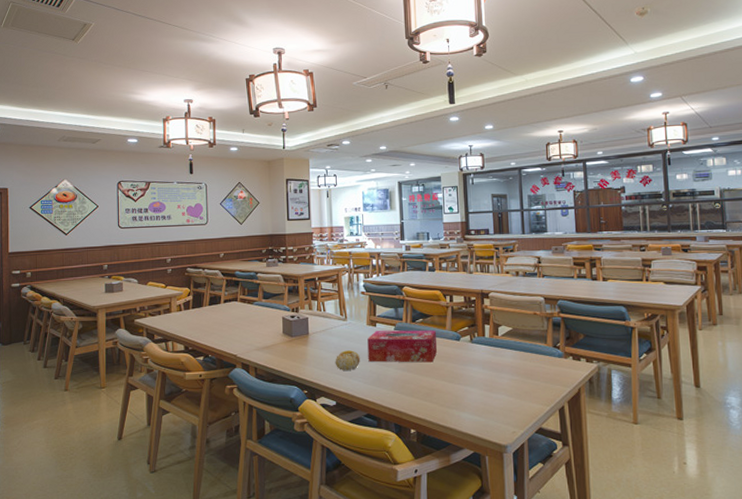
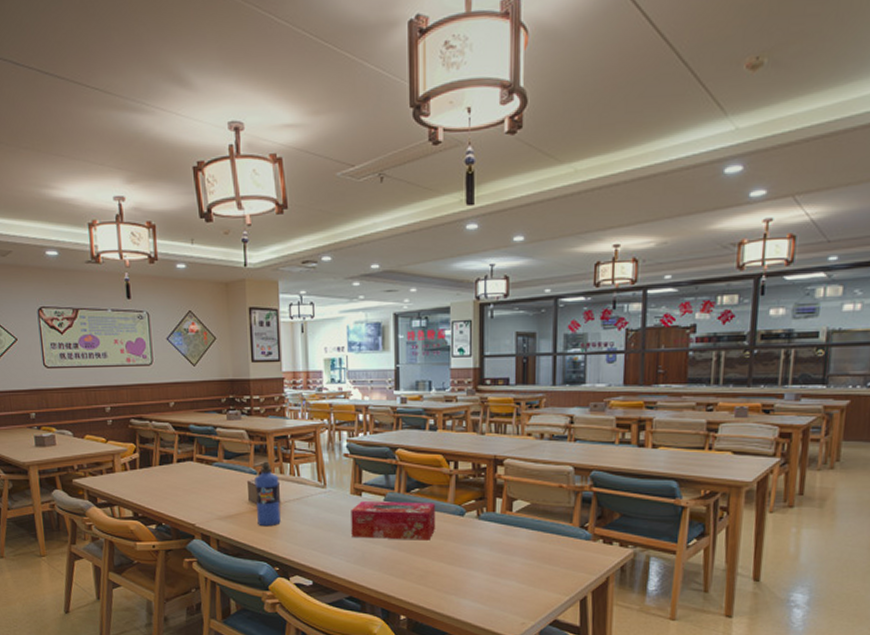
water bottle: none [288,301,309,355] -> present [254,462,281,527]
fruit: present [335,350,360,370] -> none [311,523,342,546]

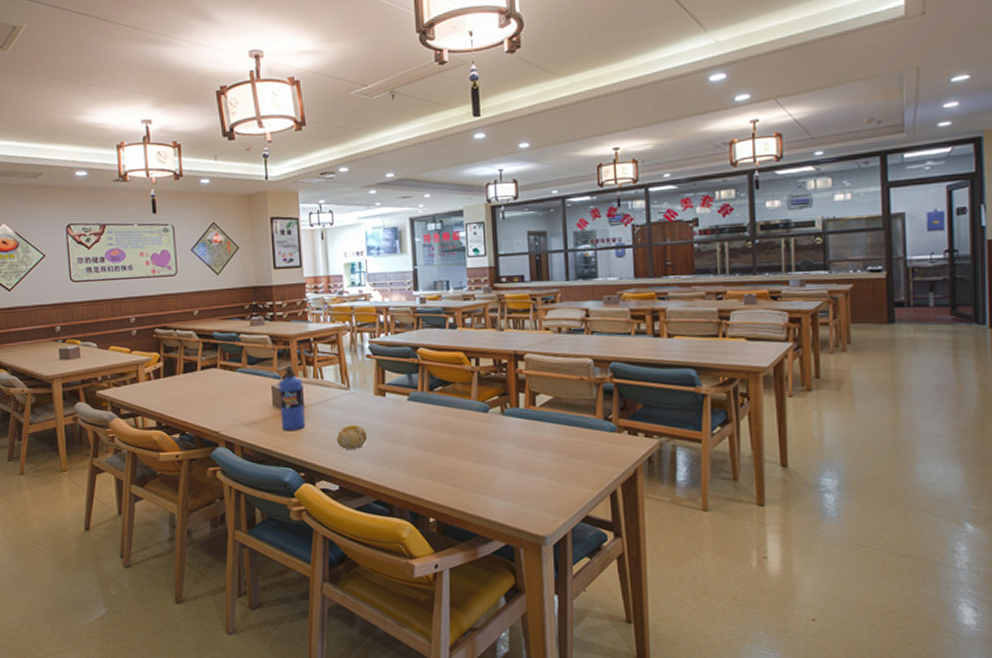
fruit: none [311,523,342,546] -> present [336,425,367,449]
tissue box: present [351,501,436,541] -> none [375,400,461,440]

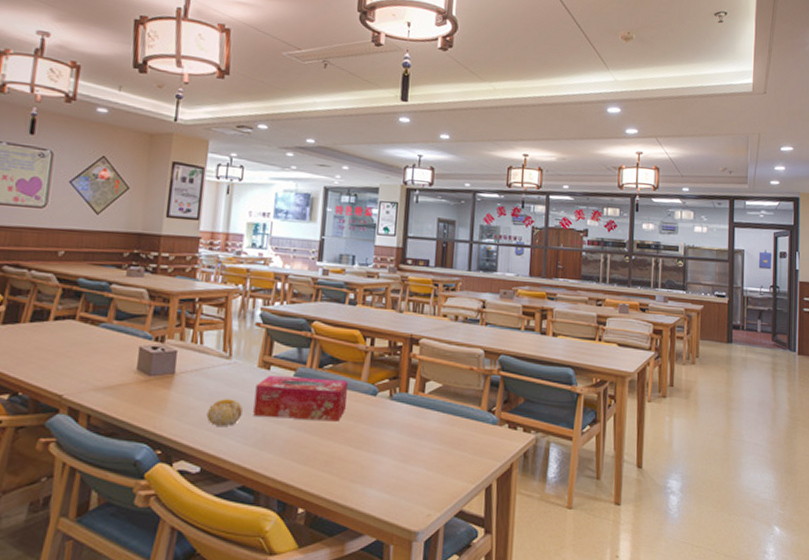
water bottle: present [278,366,305,432] -> none [143,326,178,401]
tissue box: none [375,400,461,440] -> present [253,376,348,422]

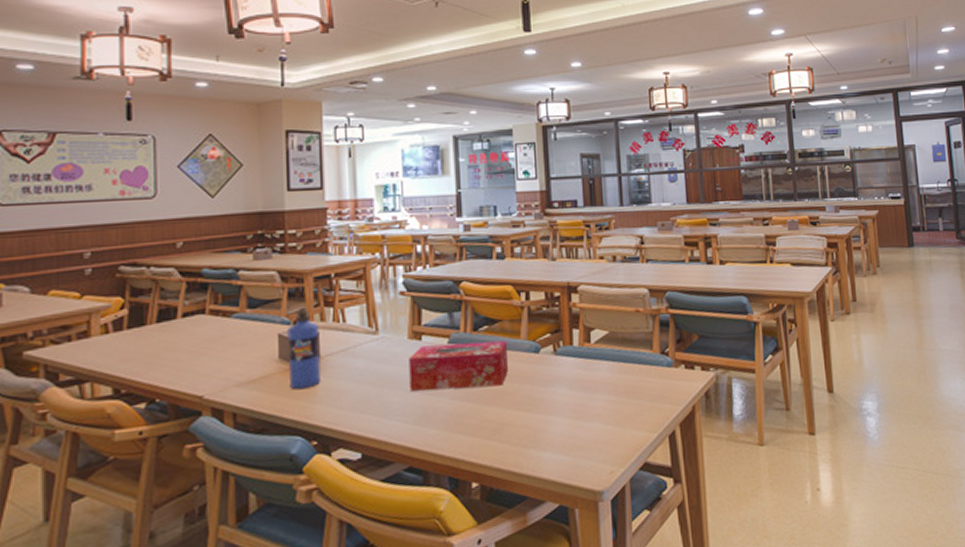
water bottle: none [143,326,178,401] -> present [287,308,321,390]
fruit: present [206,399,243,426] -> none [360,376,398,407]

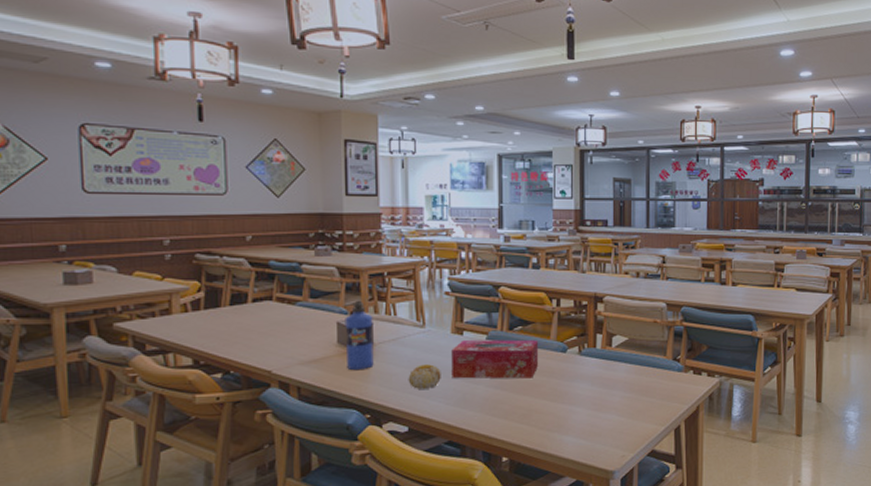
fruit: none [360,376,398,407] -> present [408,364,441,389]

